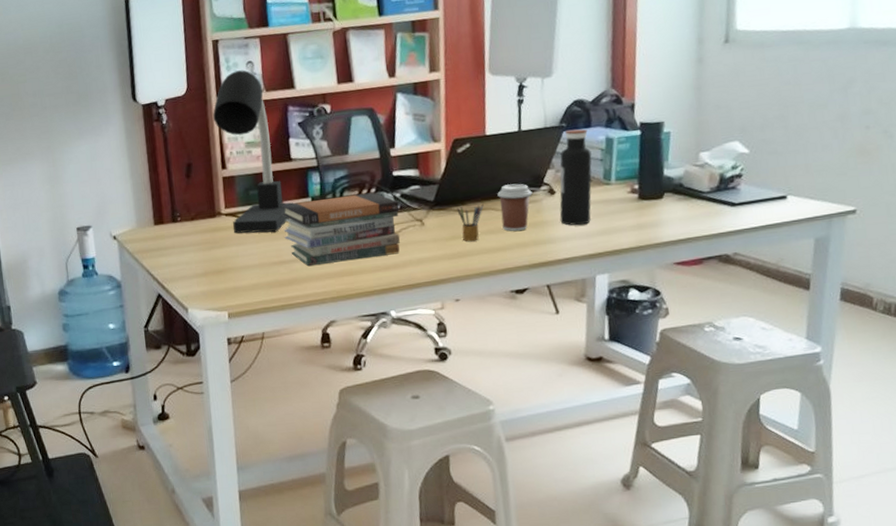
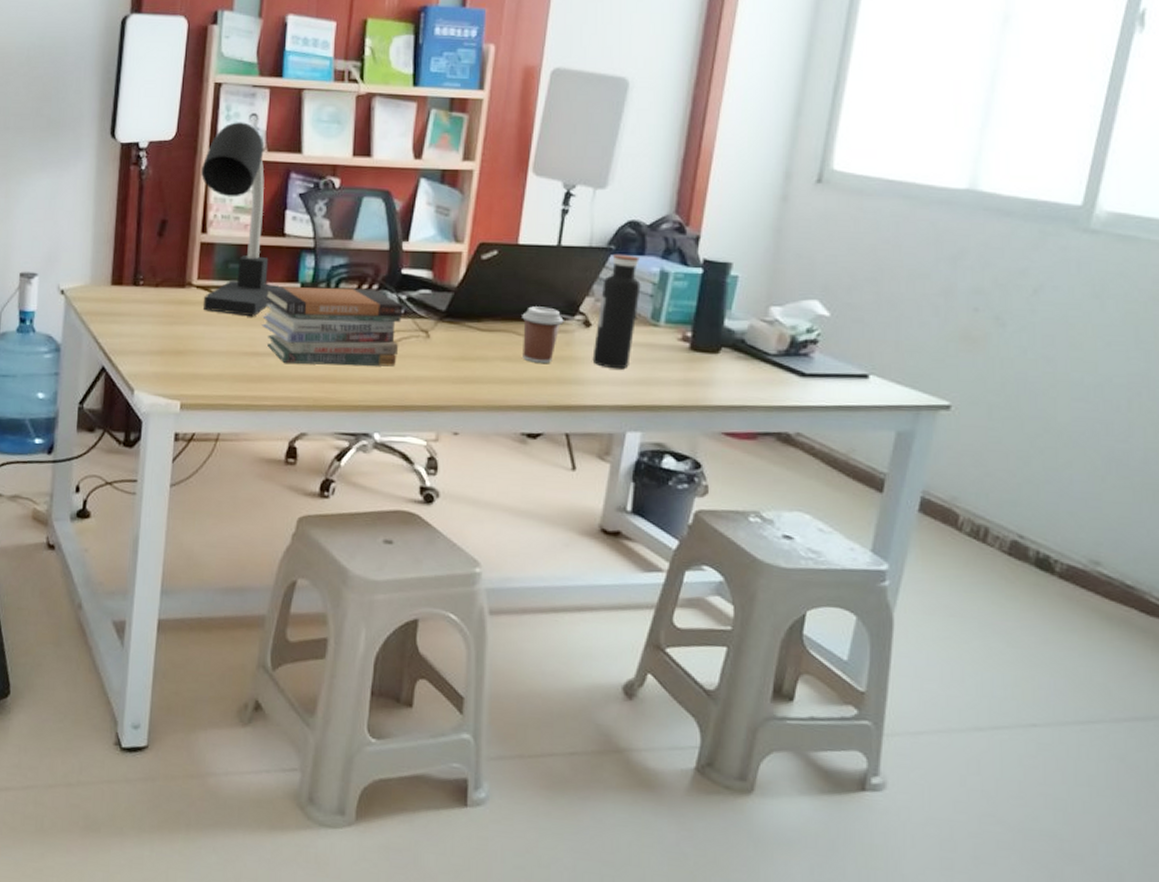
pencil box: present [457,203,484,242] -> none [471,322,504,367]

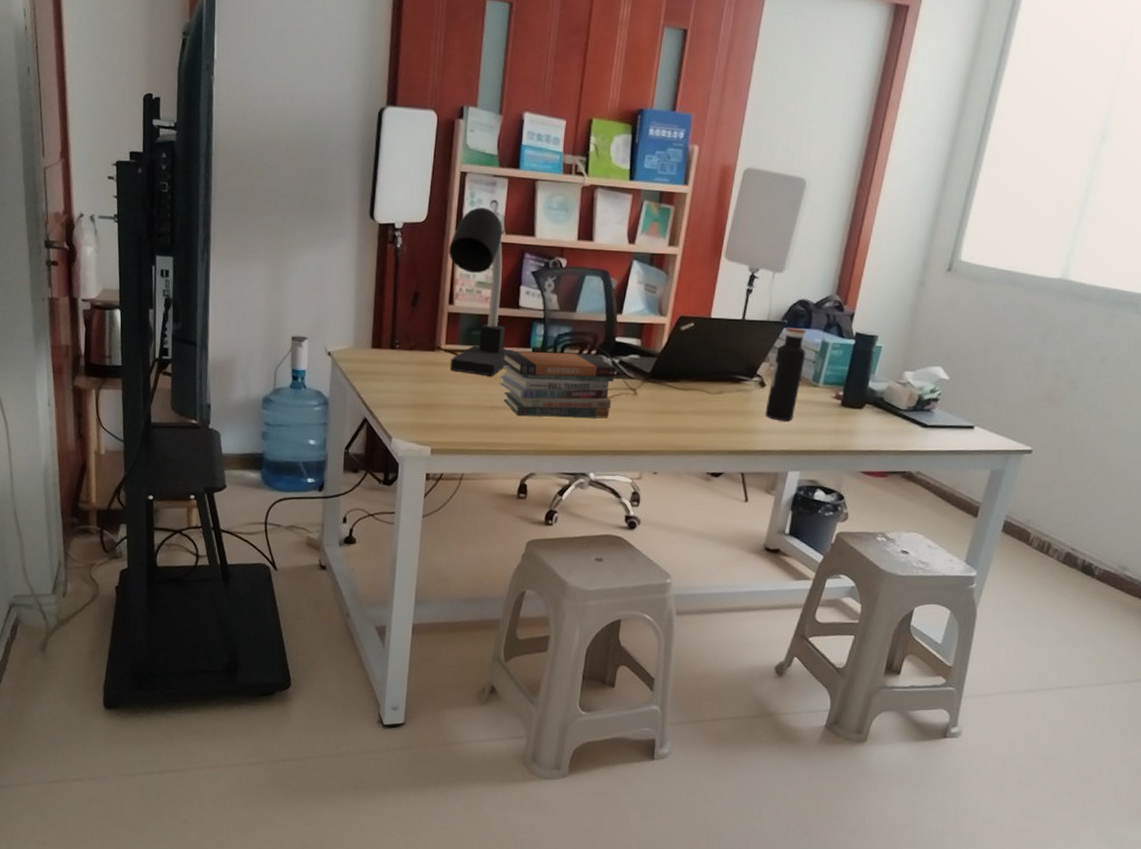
coffee cup: present [522,306,564,363] -> none [710,369,744,416]

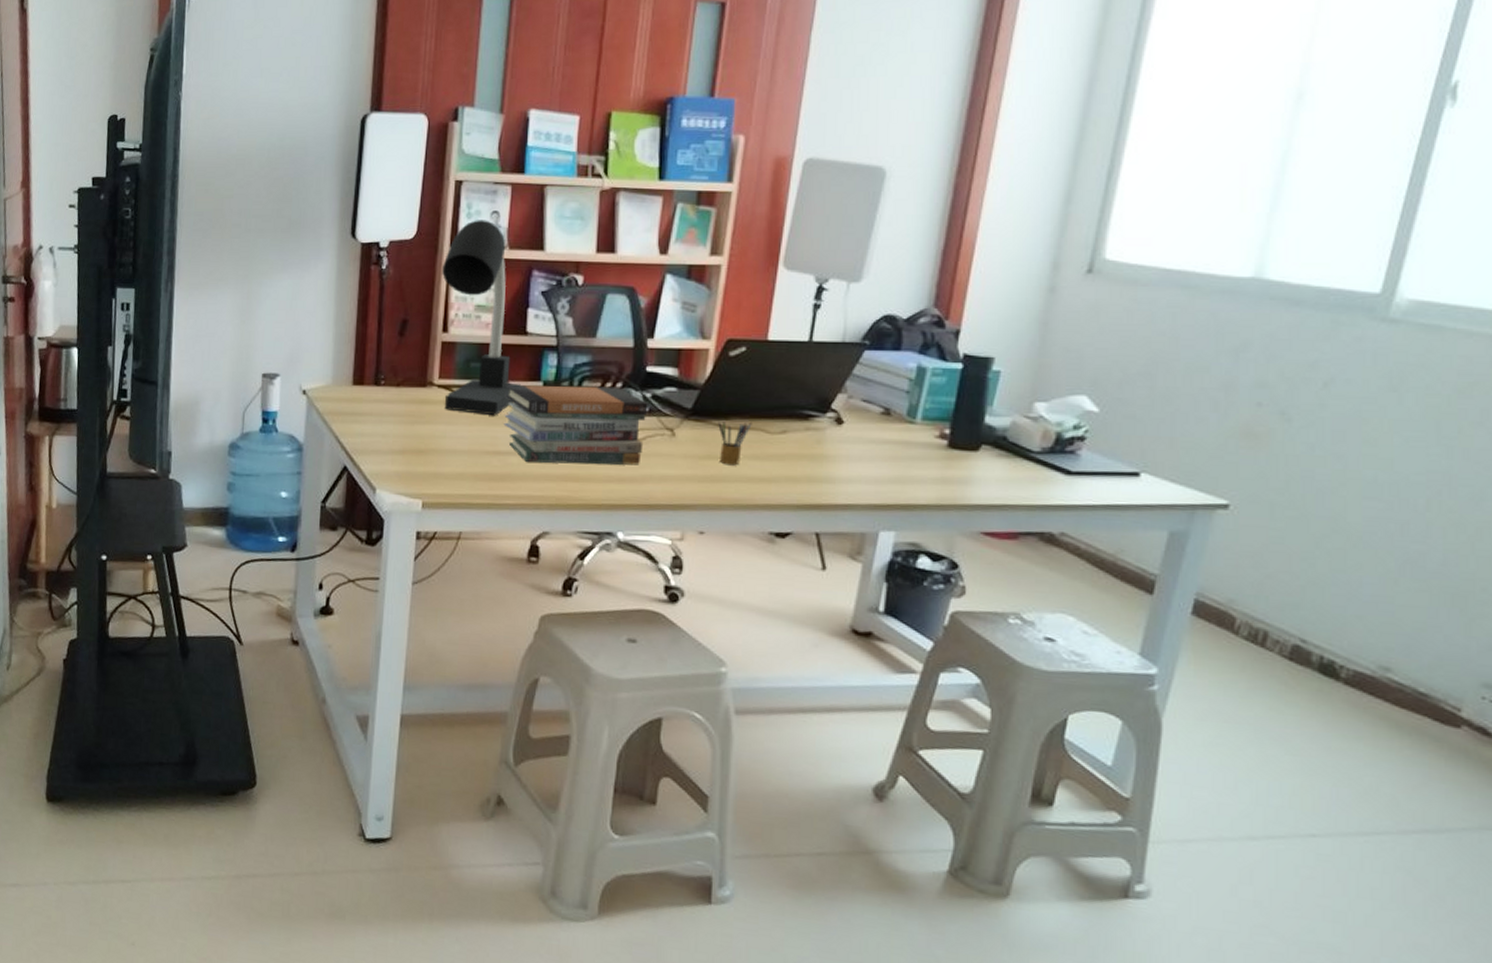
pencil box: none [670,383,697,419] -> present [718,420,752,466]
water bottle: present [765,327,806,421] -> none [844,349,896,468]

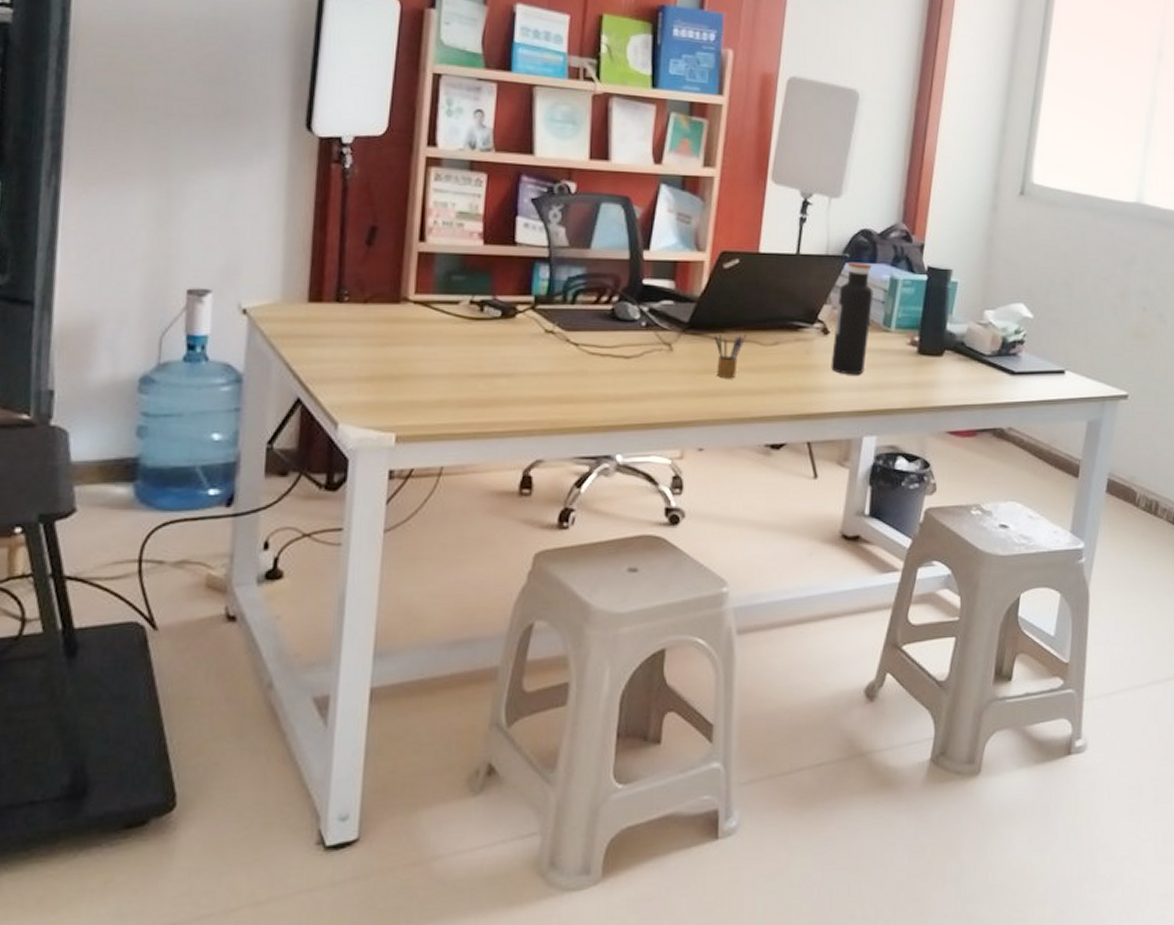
desk lamp: present [442,220,521,416] -> none [418,118,510,335]
book stack: present [503,385,648,466] -> none [491,300,645,384]
water bottle: none [844,349,896,468] -> present [831,261,873,375]

